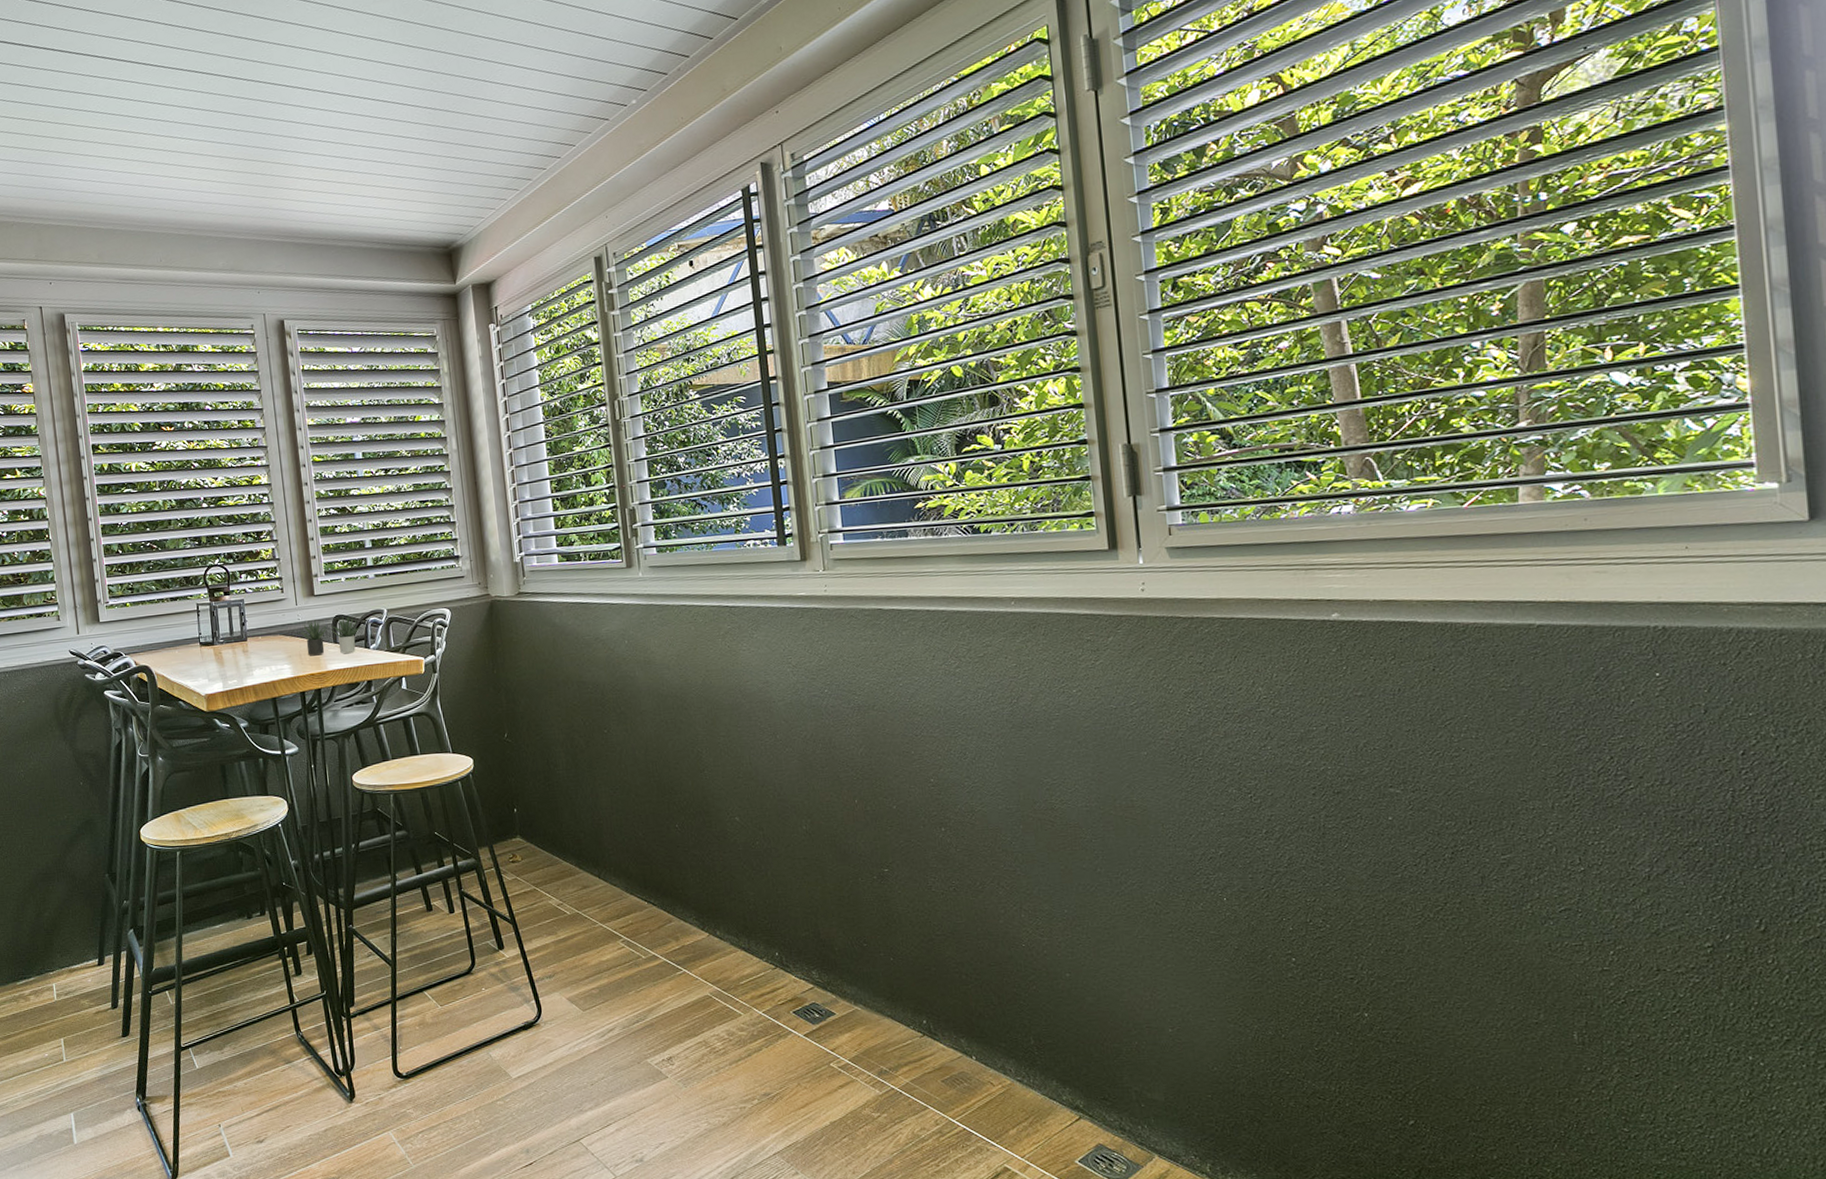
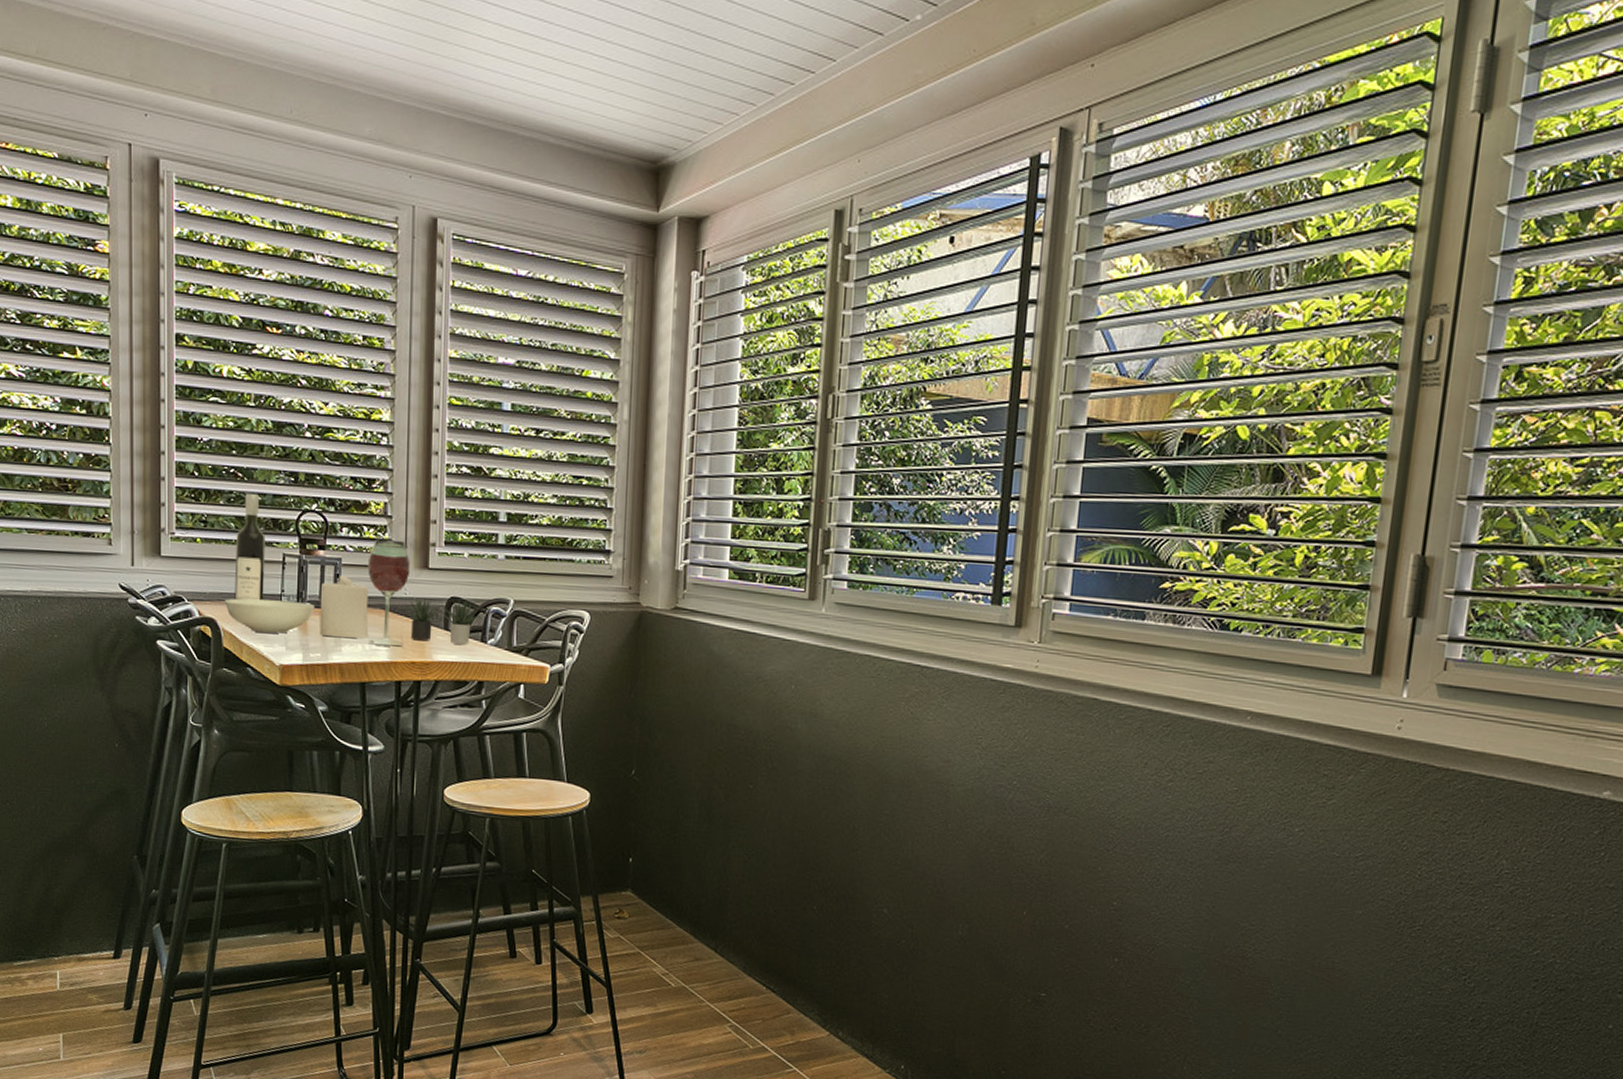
bowl: none [154,640,228,671] -> present [225,598,316,634]
bottle: none [157,559,186,648] -> present [234,492,265,601]
candle: none [230,612,274,665] -> present [319,574,369,639]
wineglass: none [264,576,302,666] -> present [367,539,411,647]

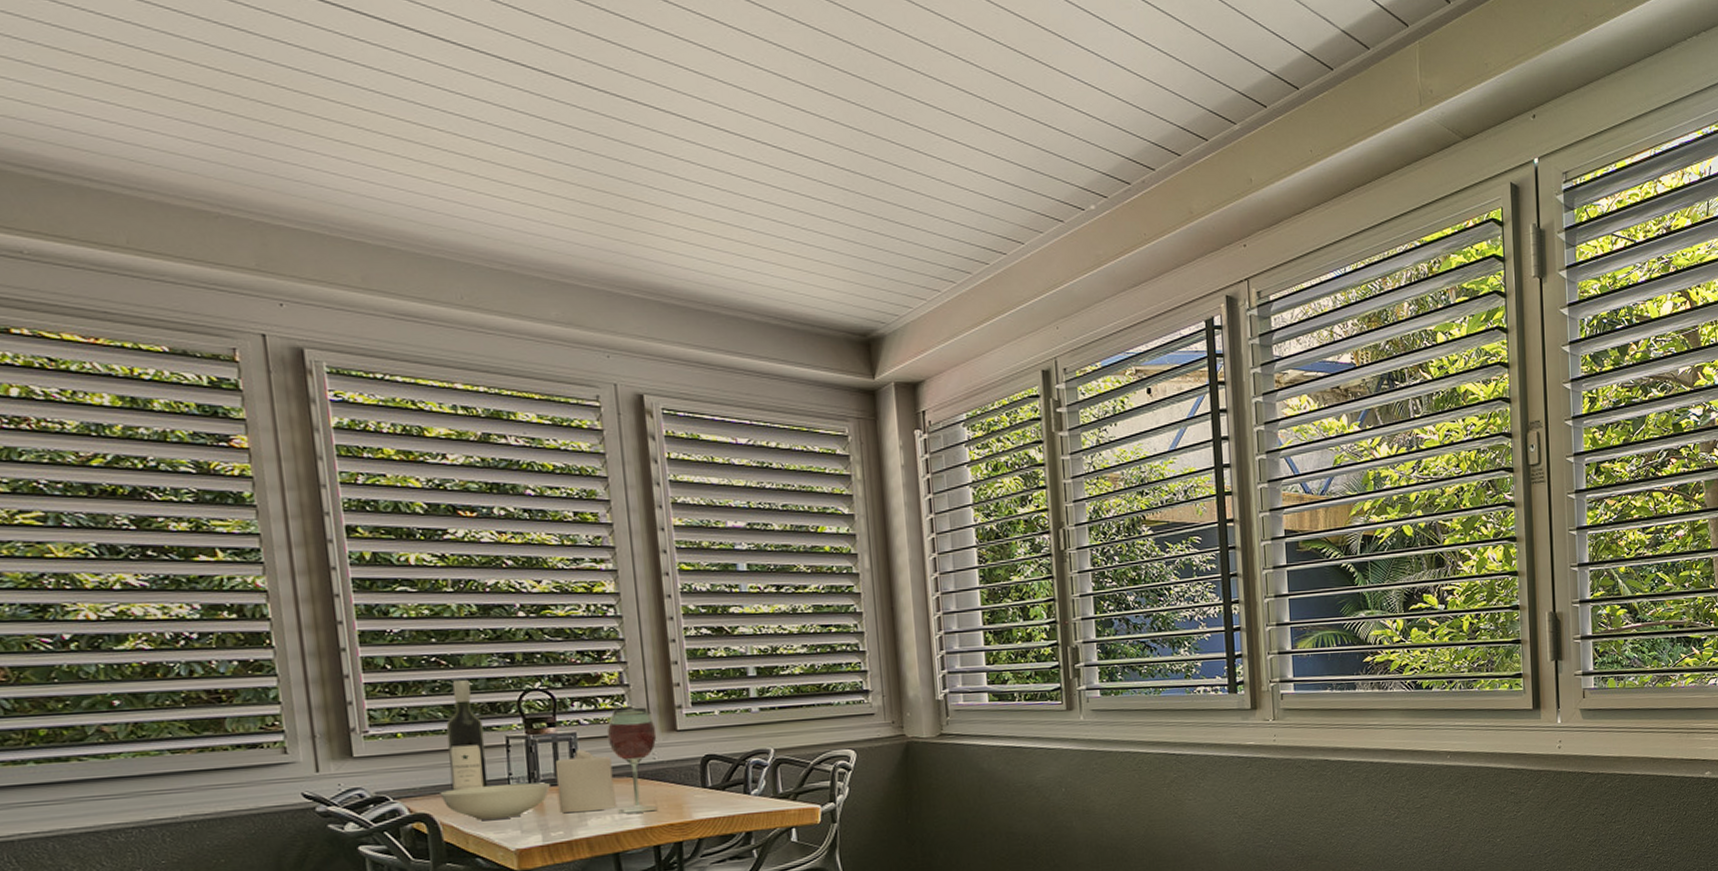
succulent plant: present [404,598,480,645] -> none [654,756,740,803]

